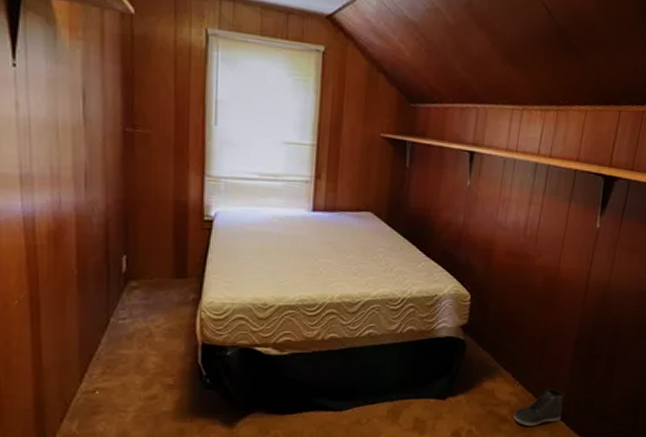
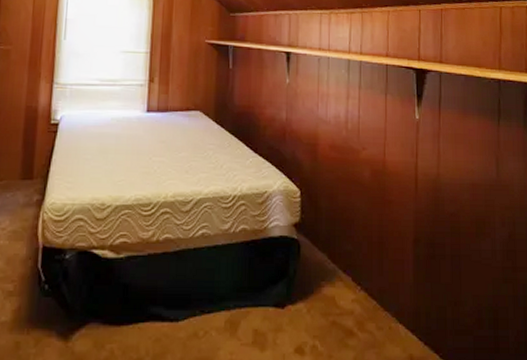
sneaker: present [513,389,564,427] -> none [359,295,413,341]

